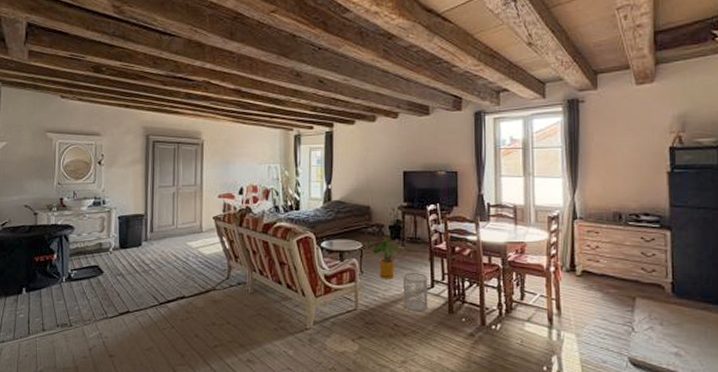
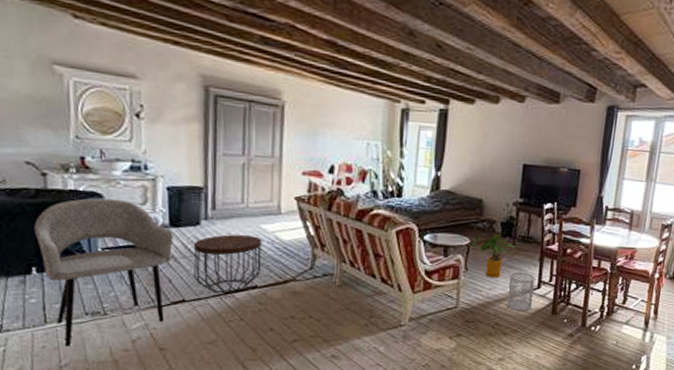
armchair: none [27,229,122,355] -> present [34,198,173,347]
side table: none [136,252,188,303] -> present [193,234,262,293]

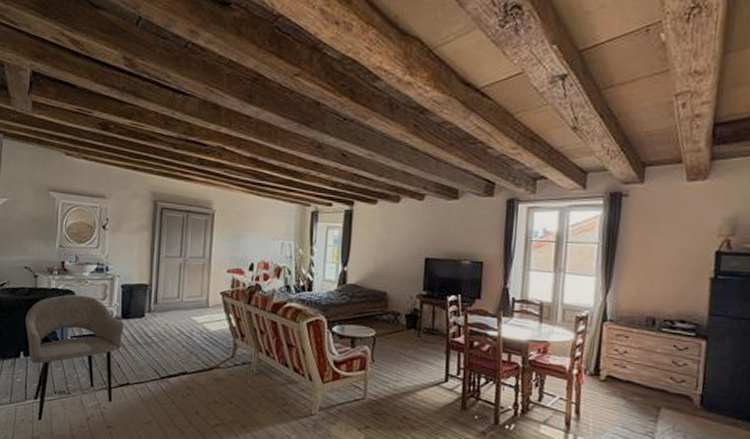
side table: present [193,234,262,293] -> none [138,325,192,378]
house plant: present [472,233,515,278] -> none [378,325,420,370]
wastebasket: present [506,271,535,312] -> none [414,363,442,406]

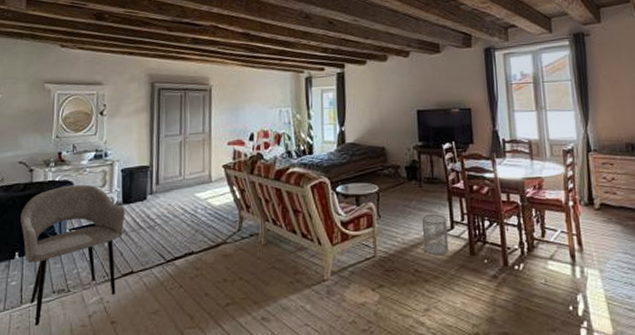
wastebasket: none [414,363,442,406] -> present [421,213,449,256]

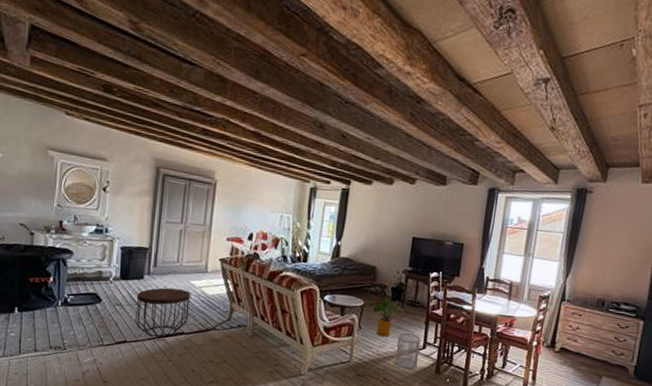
armchair: present [20,184,125,326] -> none [20,253,122,374]
side table: none [141,205,197,262] -> present [135,287,190,337]
house plant: none [382,177,423,223] -> present [366,297,404,337]

